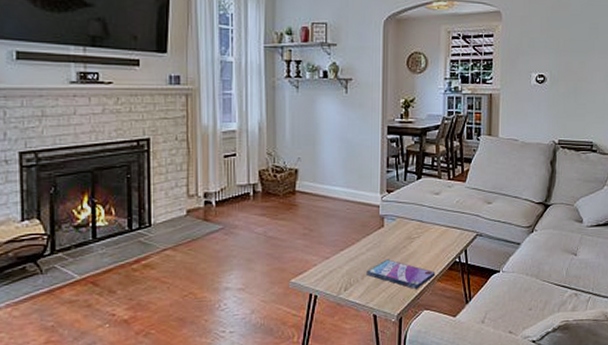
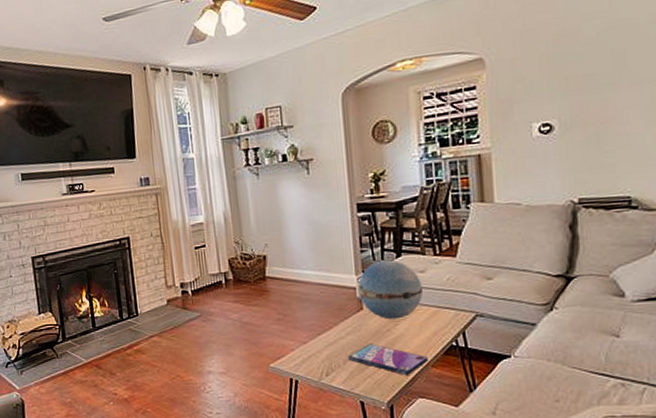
decorative orb: none [381,181,436,237] -> present [358,260,423,320]

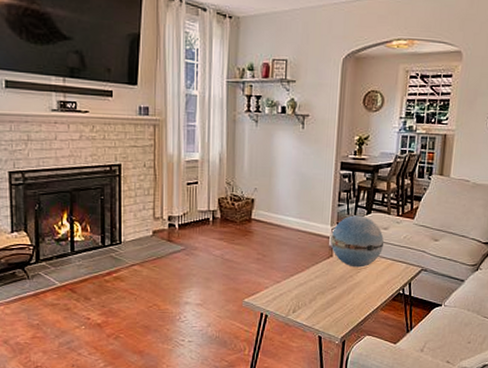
video game case: present [348,343,429,375] -> none [314,287,380,316]

